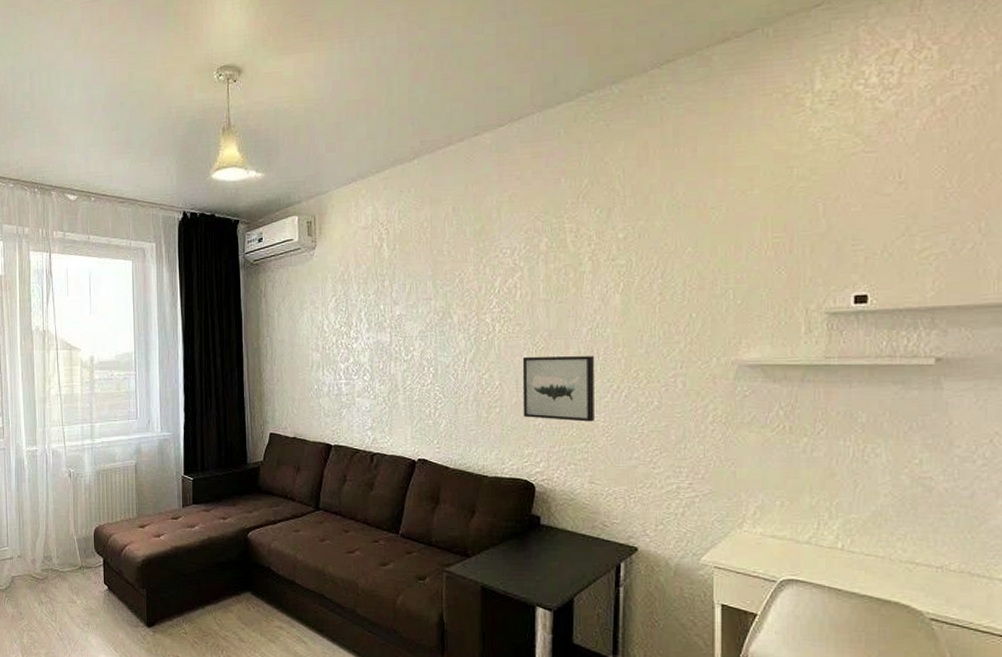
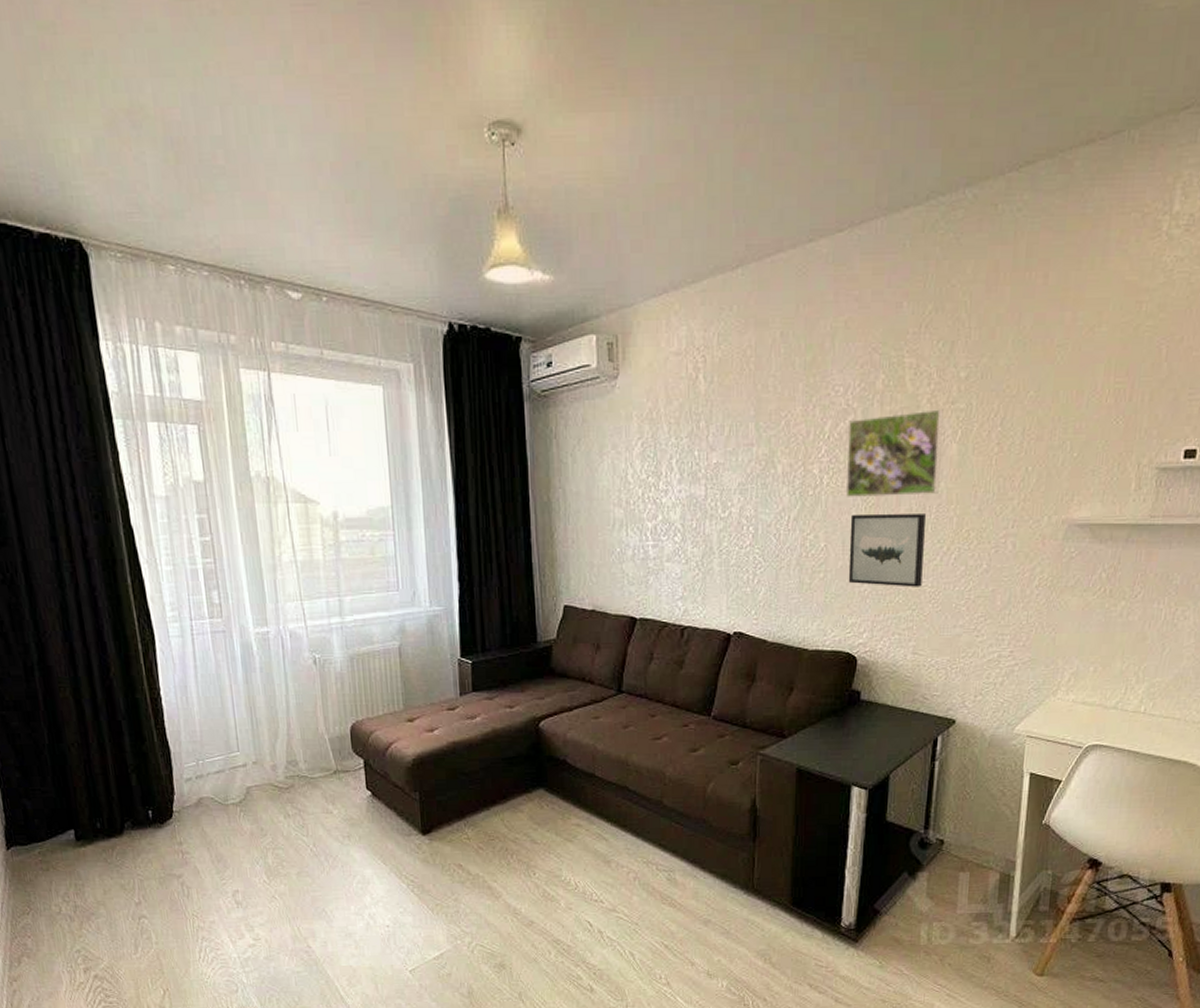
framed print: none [516,265,605,342] -> present [845,409,944,497]

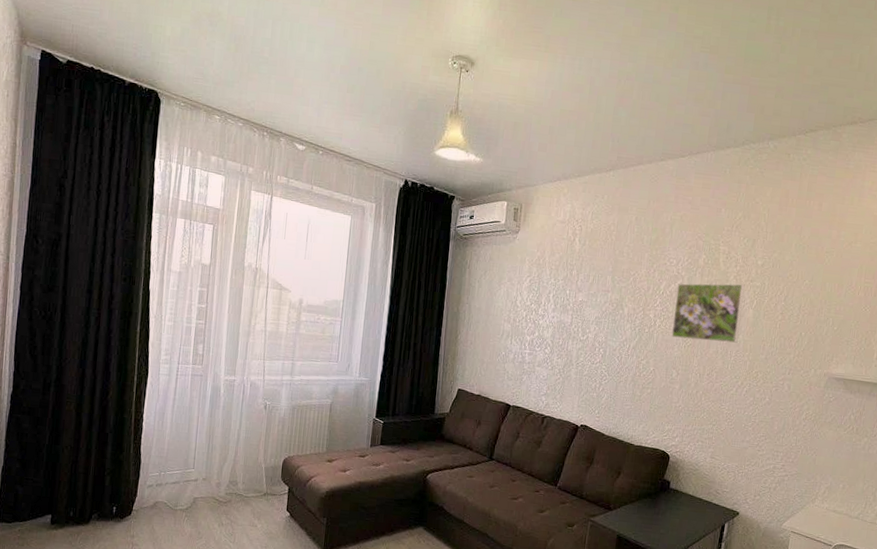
wall art: present [848,514,926,587] -> none [668,349,727,409]

